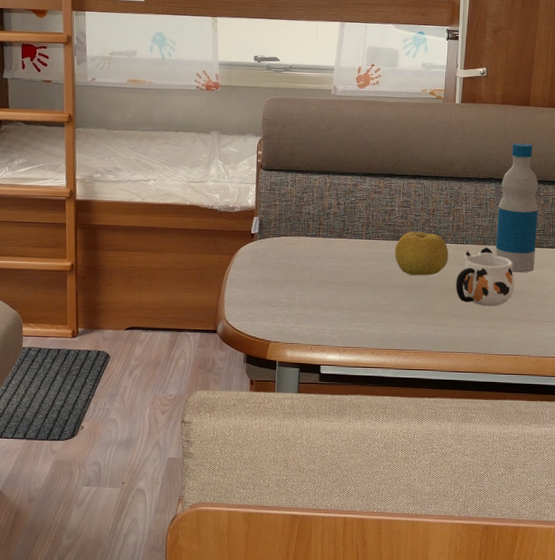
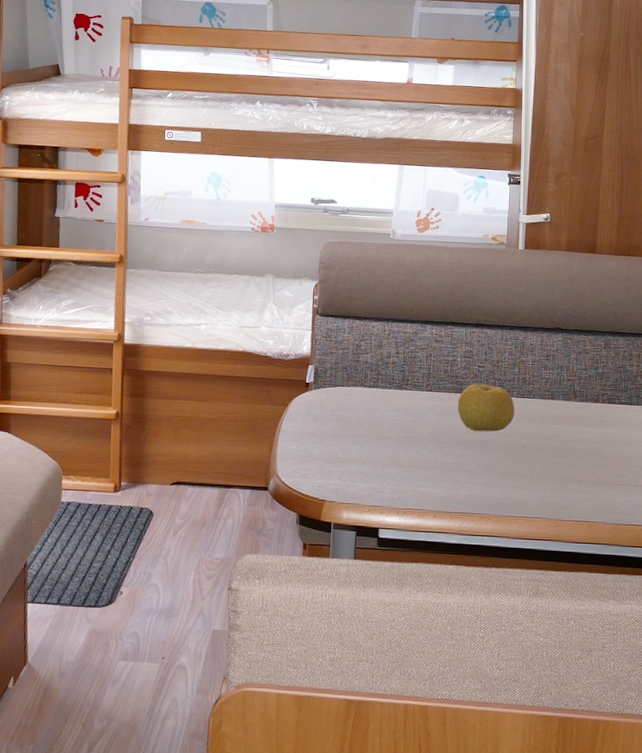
mug: present [456,247,515,307] -> none [523,402,586,467]
bottle: present [495,143,538,273] -> none [564,291,609,431]

